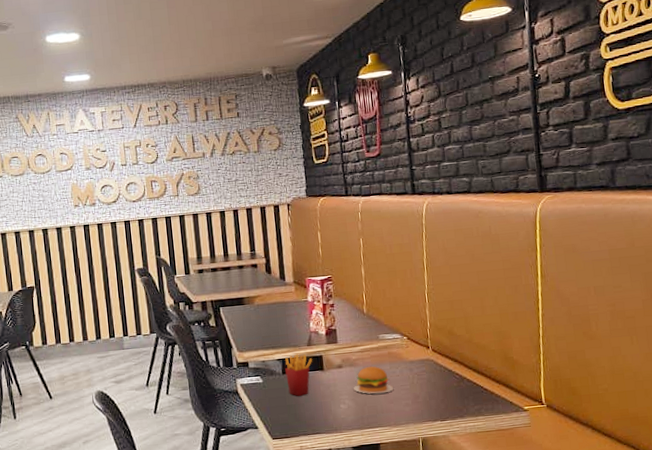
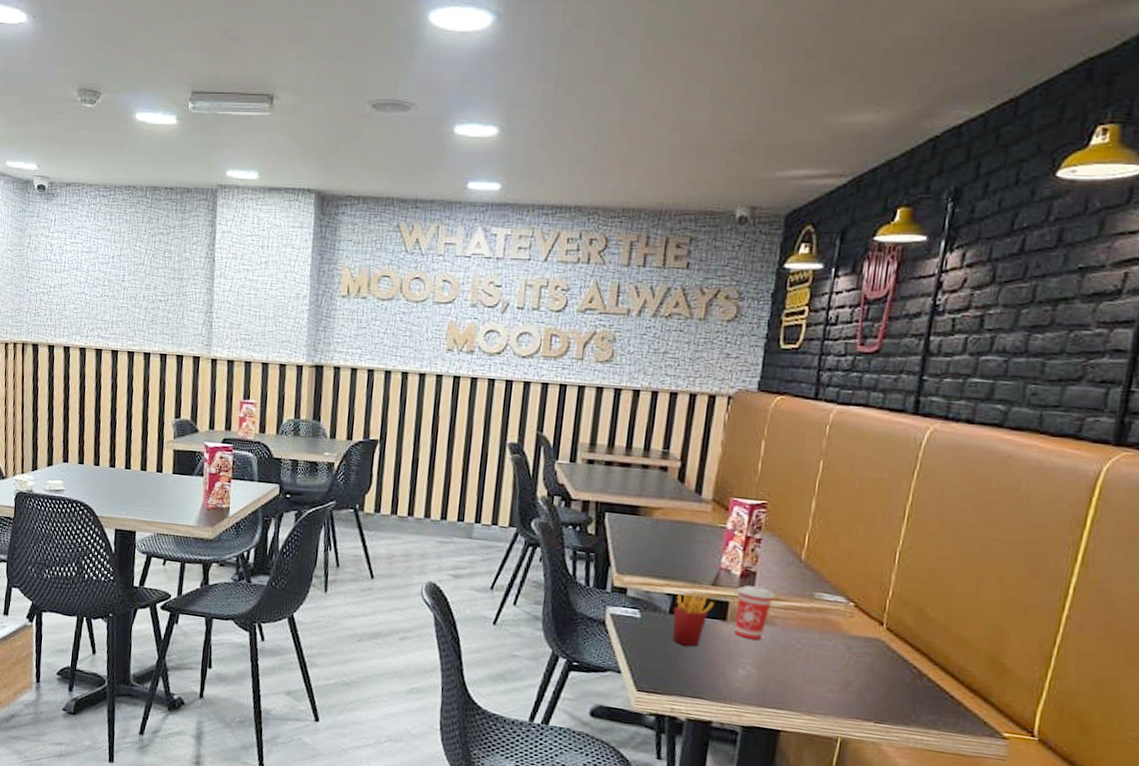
beverage cup: none [320,322,353,381] -> present [735,558,775,640]
burger: present [353,366,394,394] -> none [760,629,819,669]

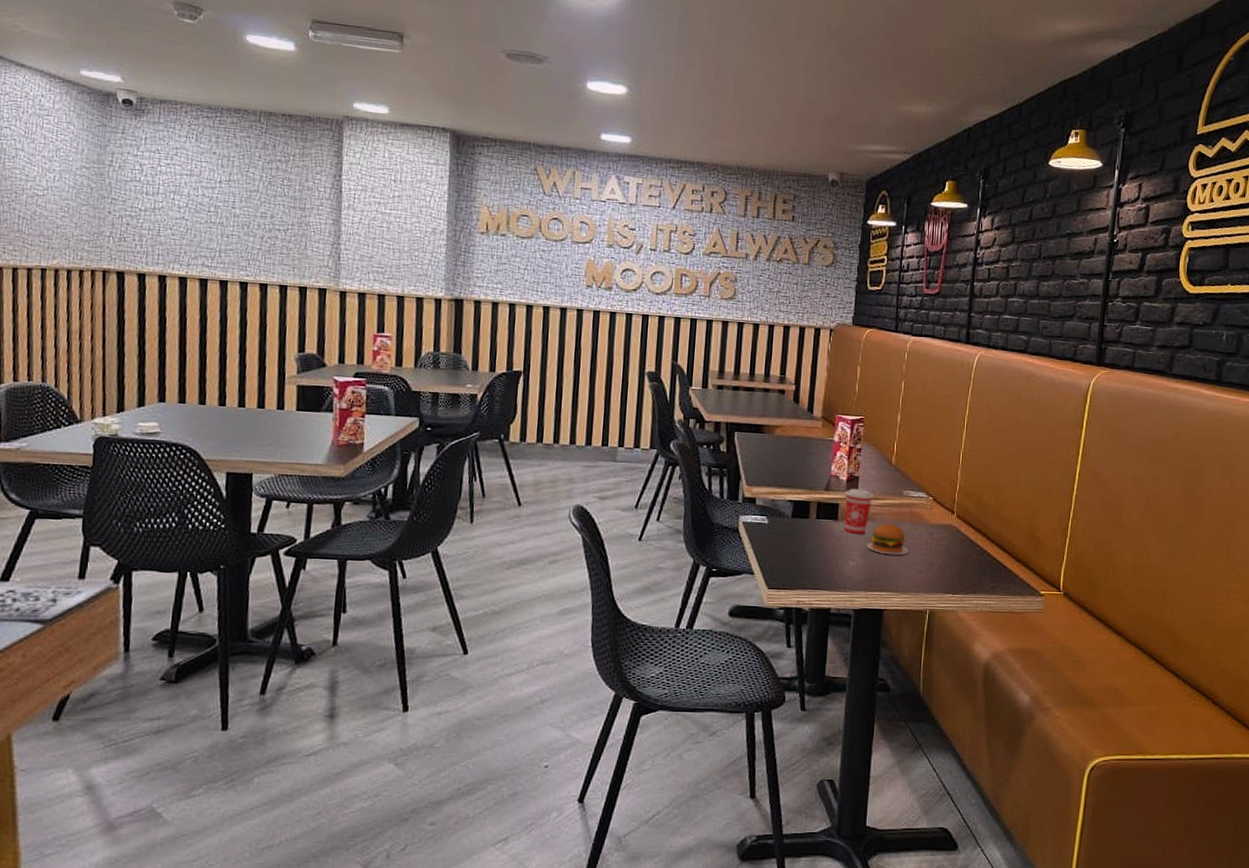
french fries: present [672,592,715,647] -> none [795,497,828,545]
burger: none [760,629,819,669] -> present [865,523,910,555]

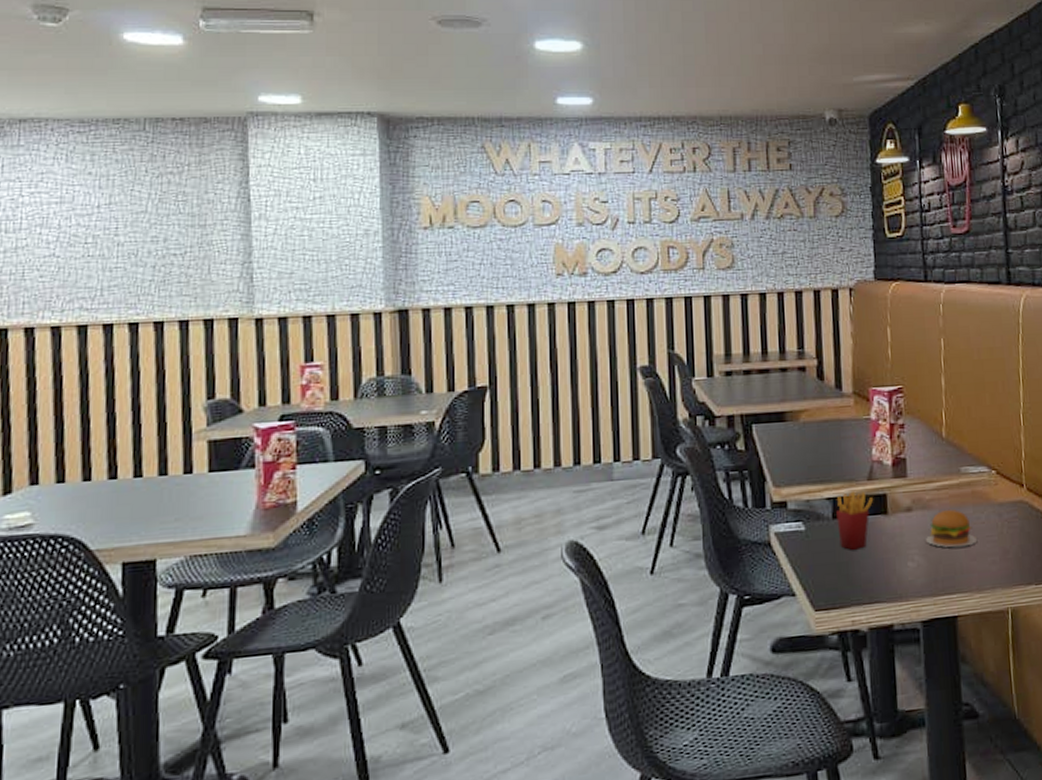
french fries: none [795,497,828,545] -> present [836,491,874,550]
beverage cup: present [843,466,874,535] -> none [885,448,926,529]

